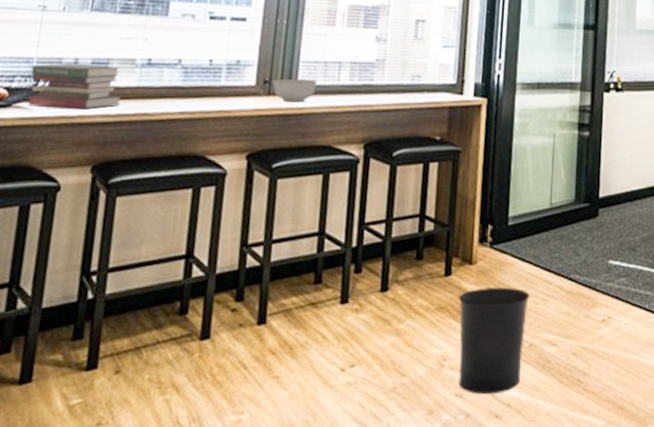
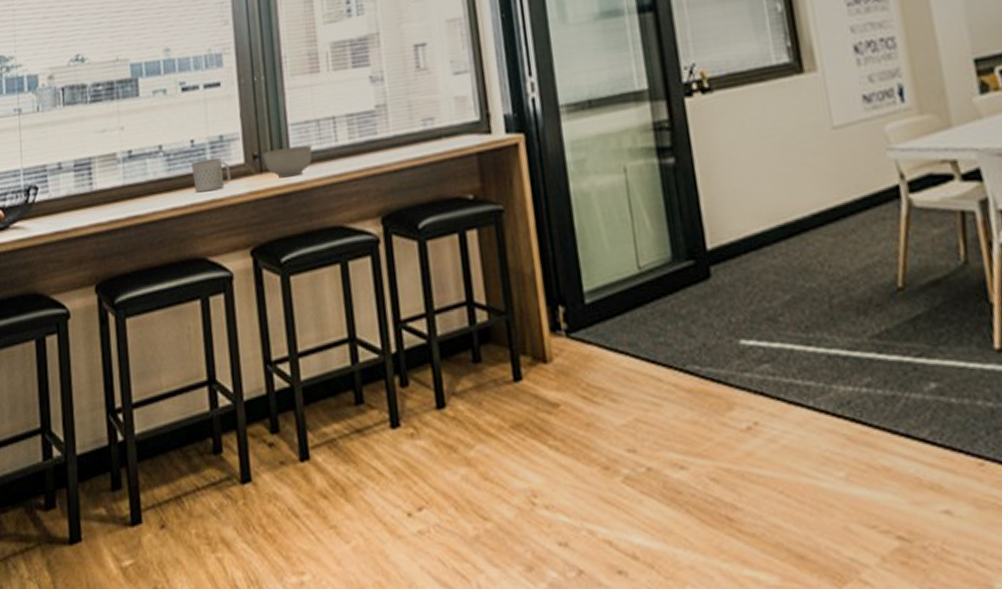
books: present [28,63,121,109] -> none [19,165,110,225]
mug: none [205,76,242,103] -> present [191,157,231,193]
waste bin: present [458,287,531,393] -> none [537,390,643,541]

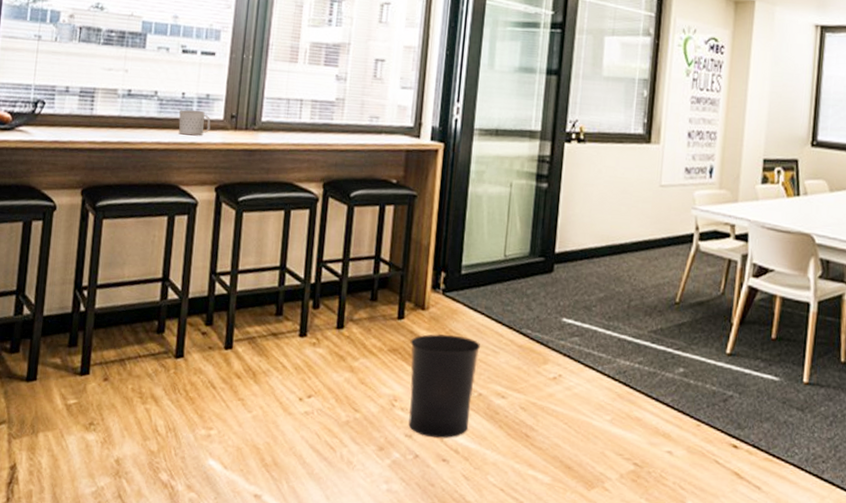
bowl: present [262,145,313,178] -> none [239,114,280,138]
waste bin: none [537,390,643,541] -> present [408,333,481,438]

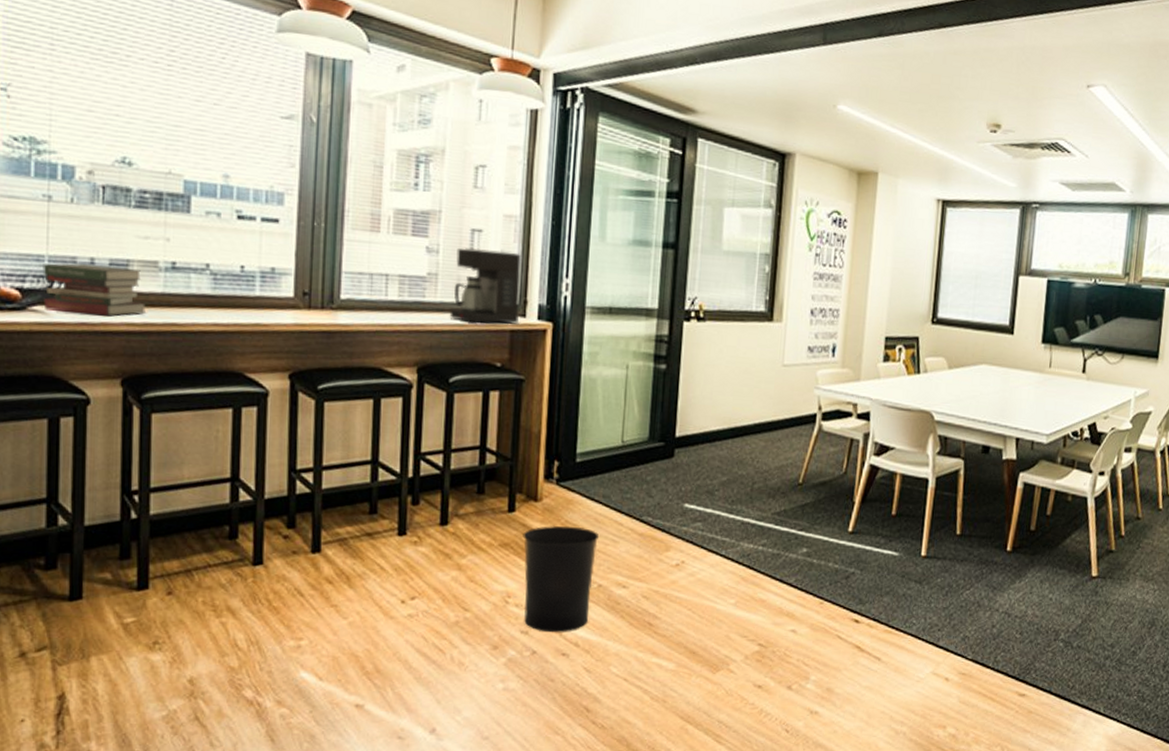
books: none [28,91,105,136] -> present [43,263,146,317]
mug: present [178,109,211,136] -> none [238,285,279,316]
coffee maker: none [353,76,418,144] -> present [449,248,521,324]

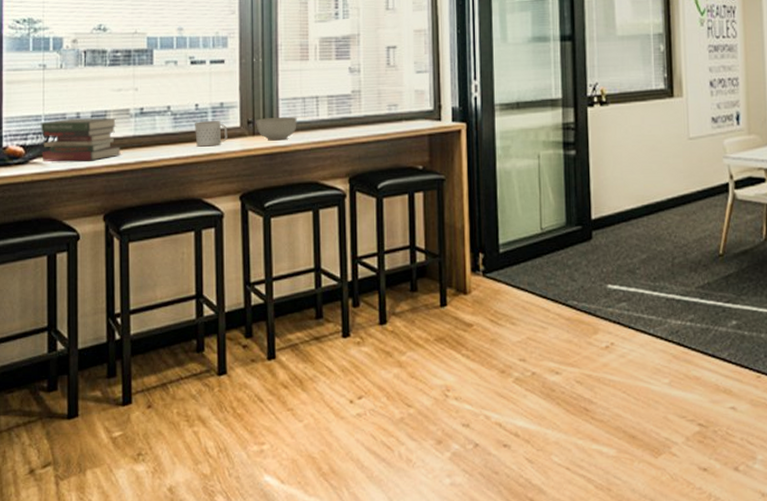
mug: none [238,285,279,316] -> present [195,120,228,147]
bowl: none [313,291,362,318] -> present [256,116,297,141]
coffee maker: present [449,248,521,324] -> none [373,63,435,131]
waste bin: present [523,525,600,632] -> none [456,316,529,423]

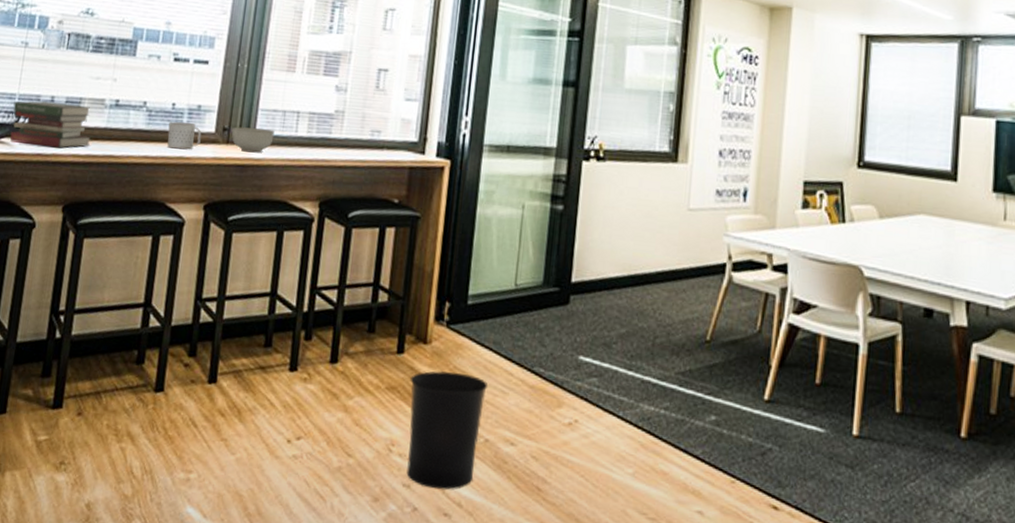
waste bin: none [456,316,529,423] -> present [407,370,488,489]

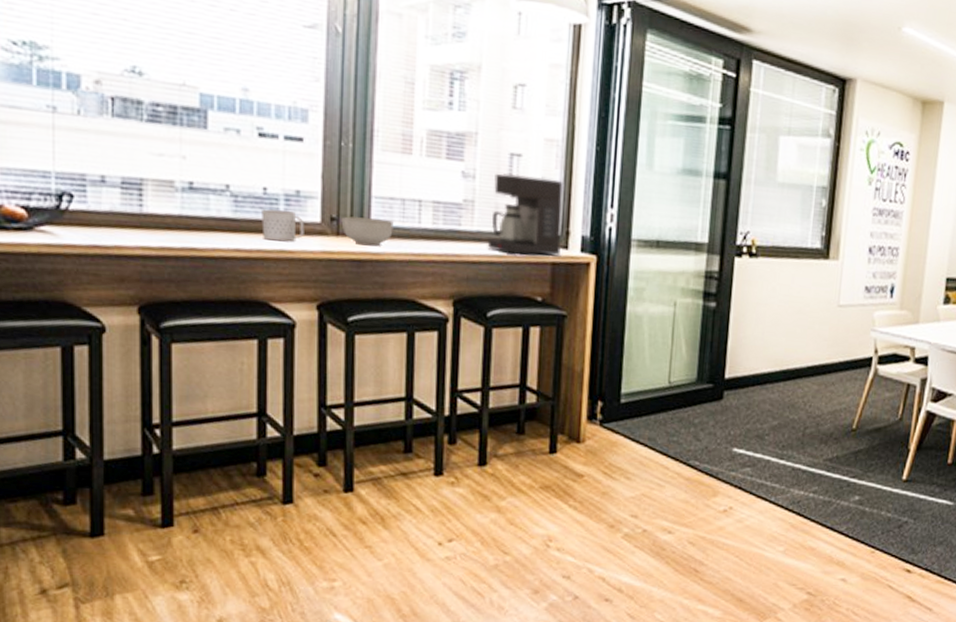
books: present [10,101,91,149] -> none [49,180,162,239]
coffee maker: none [353,86,423,161] -> present [487,173,563,256]
waste bin: present [407,370,488,489] -> none [564,468,645,577]

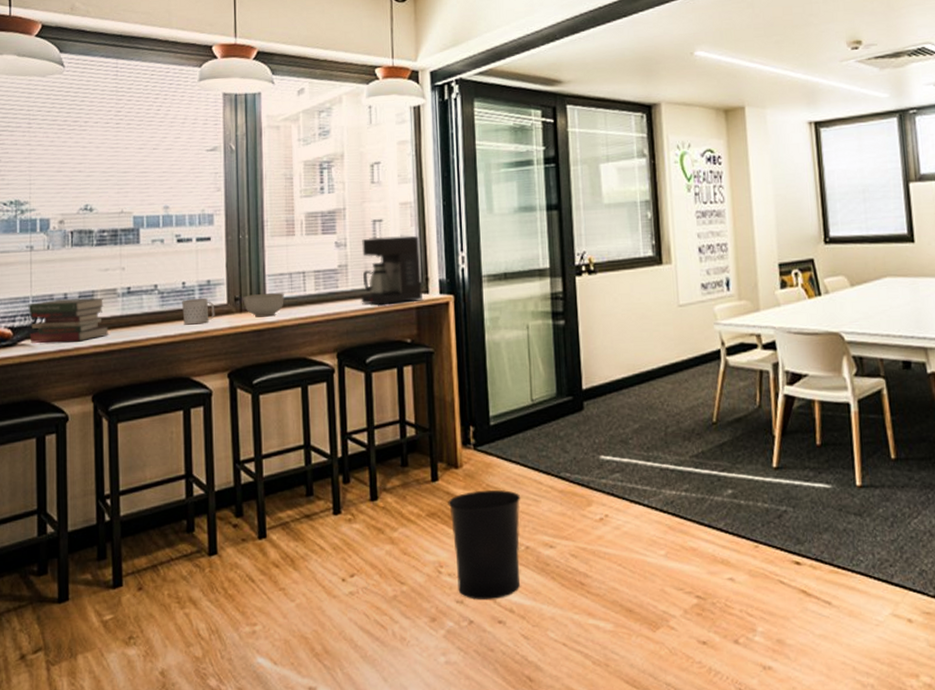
books: none [49,180,162,239] -> present [28,297,109,343]
waste bin: none [564,468,645,577] -> present [448,489,521,599]

